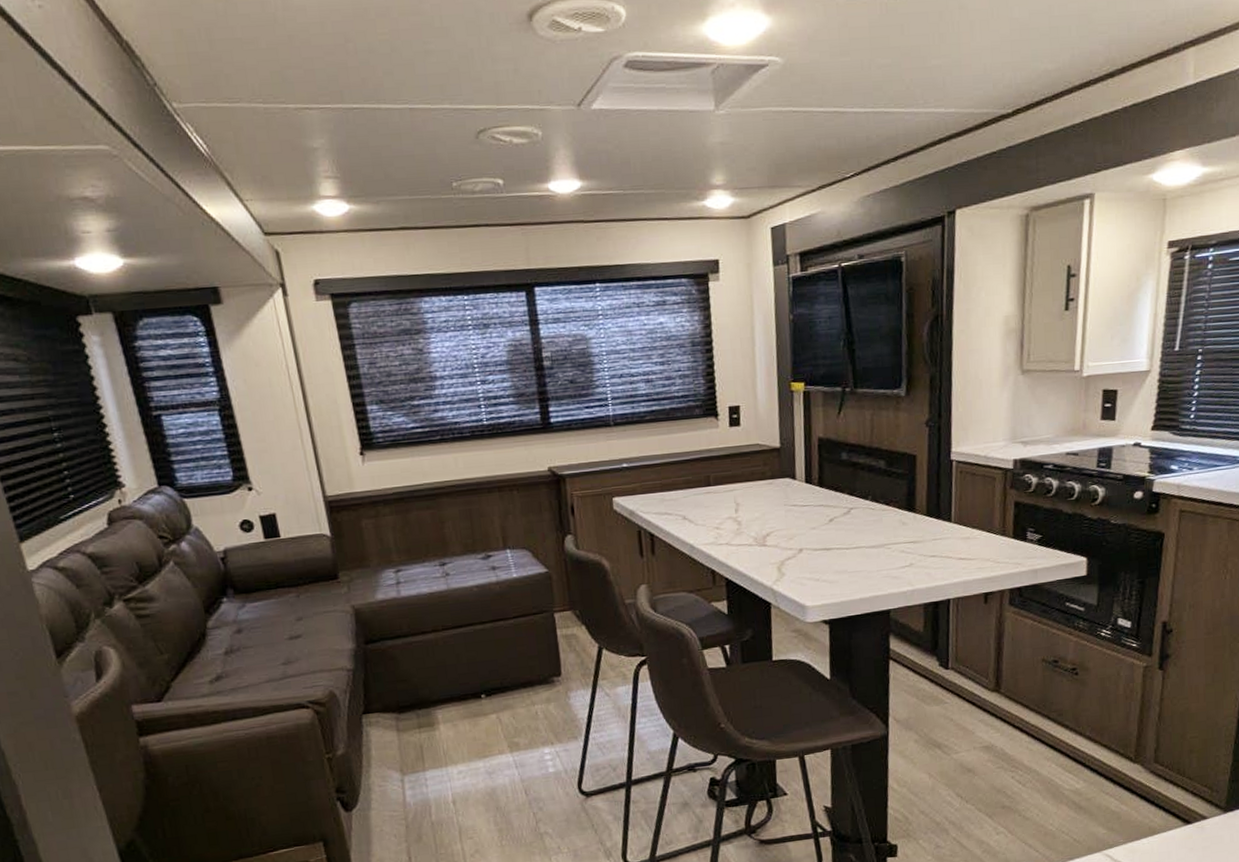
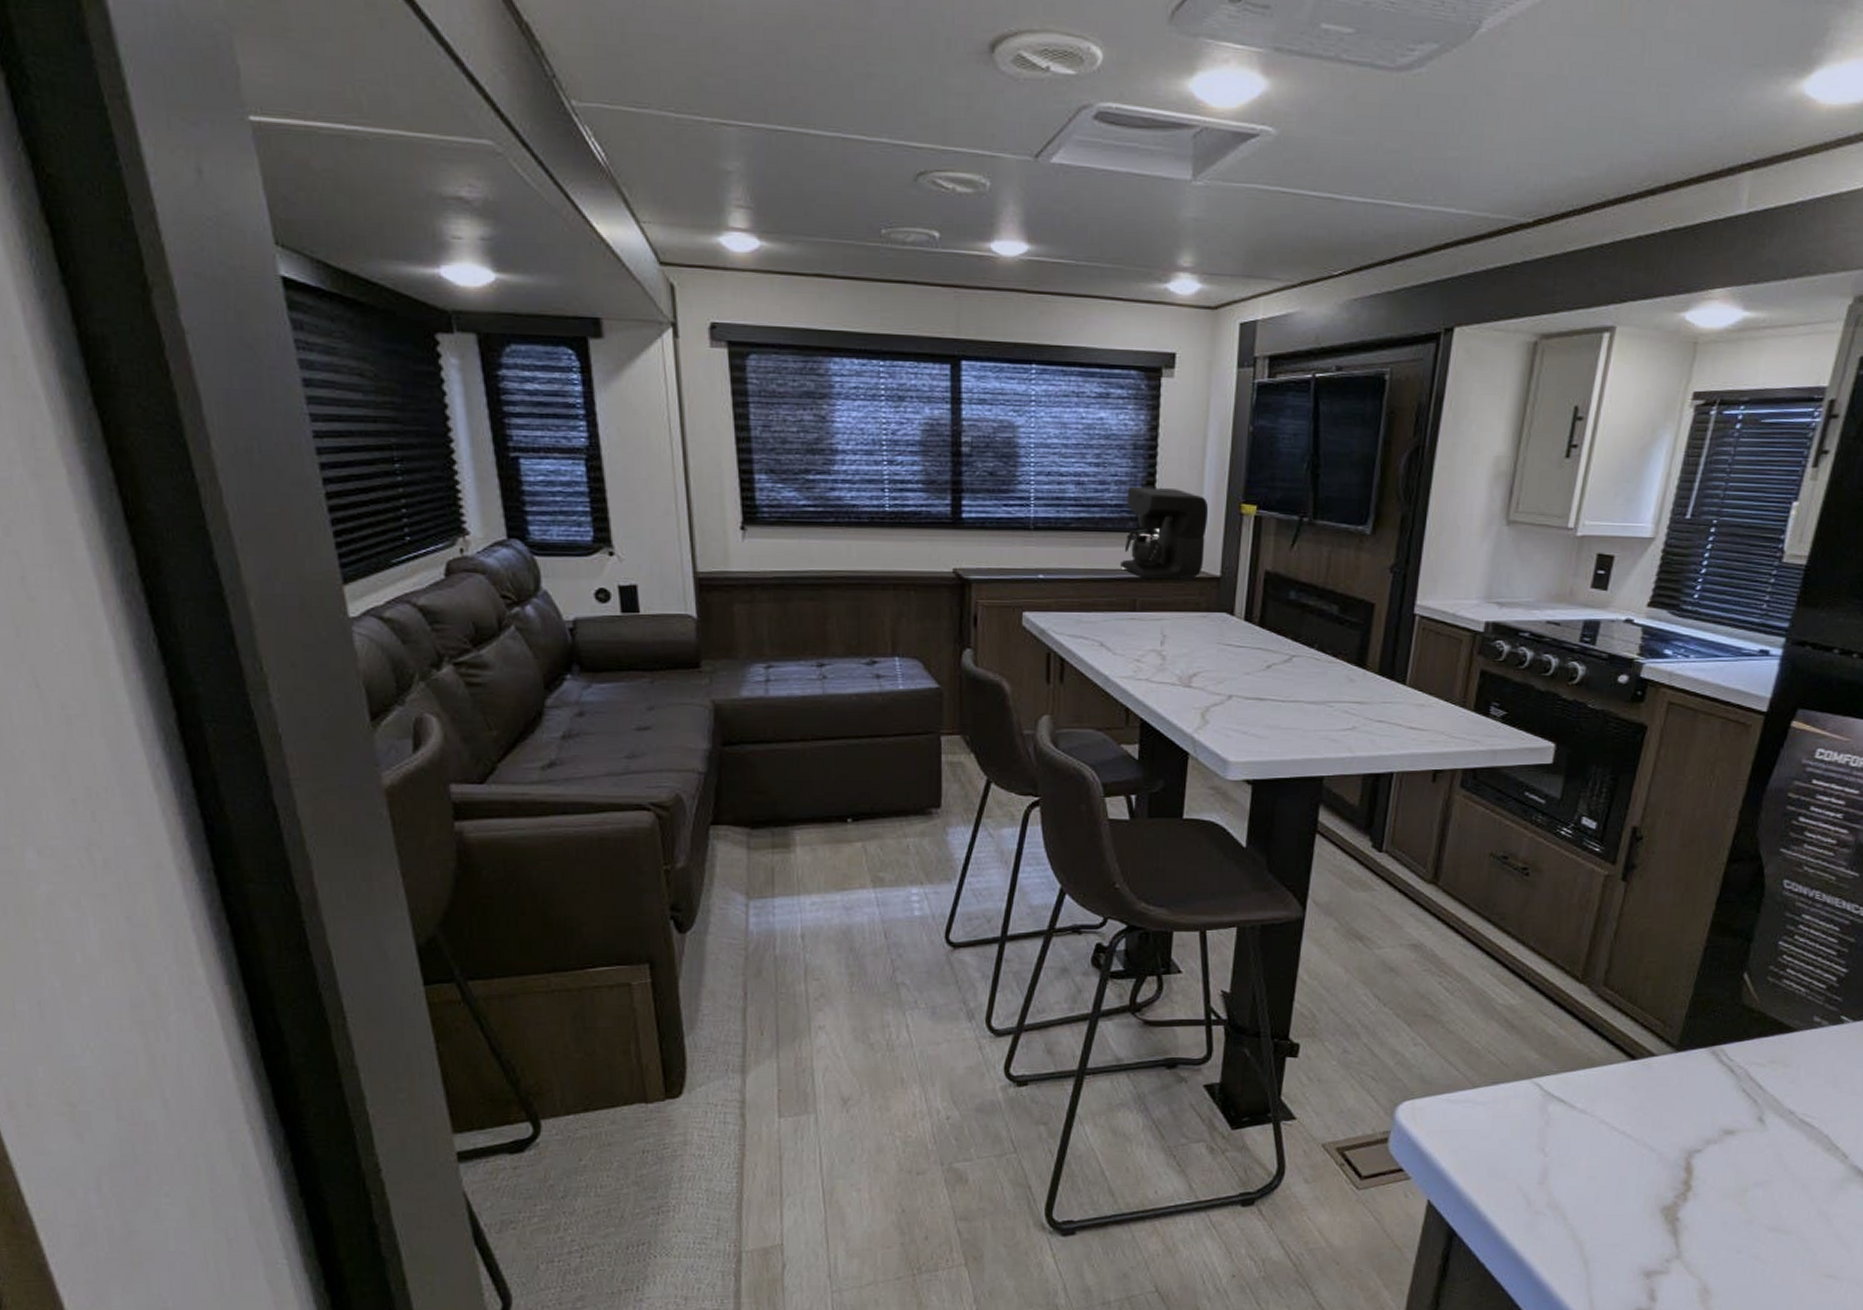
coffee maker: none [690,376,764,457] -> present [1121,486,1208,579]

